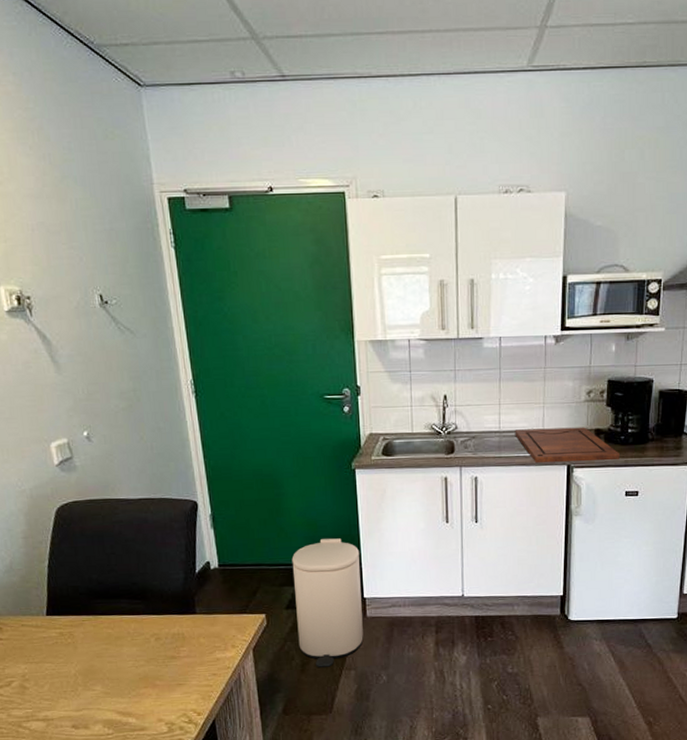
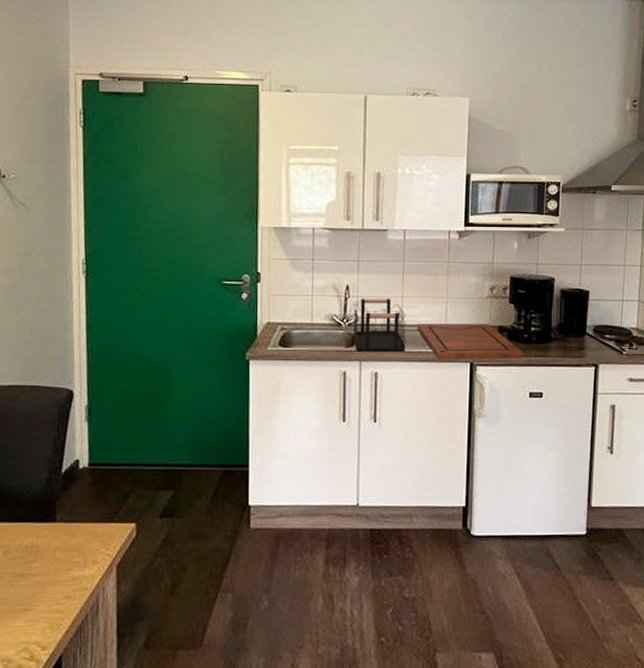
pedal bin: present [291,538,363,668] -> none [170,436,248,590]
dish rack: none [451,405,505,459] -> present [353,298,407,353]

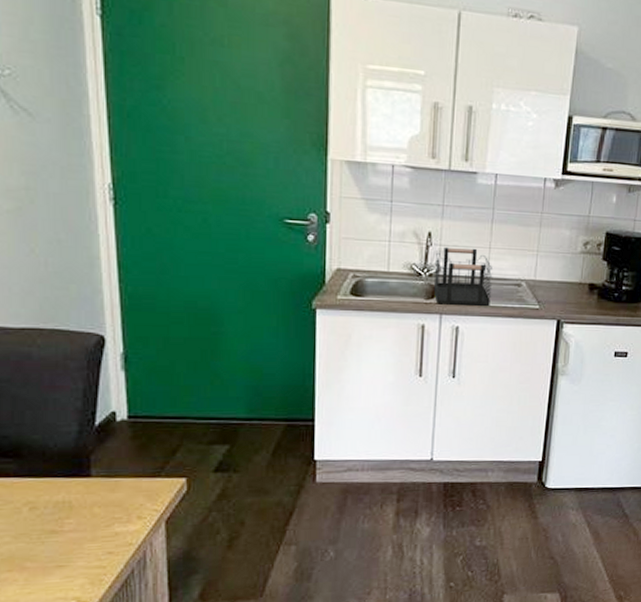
cutting board: present [417,323,523,360] -> none [504,277,612,318]

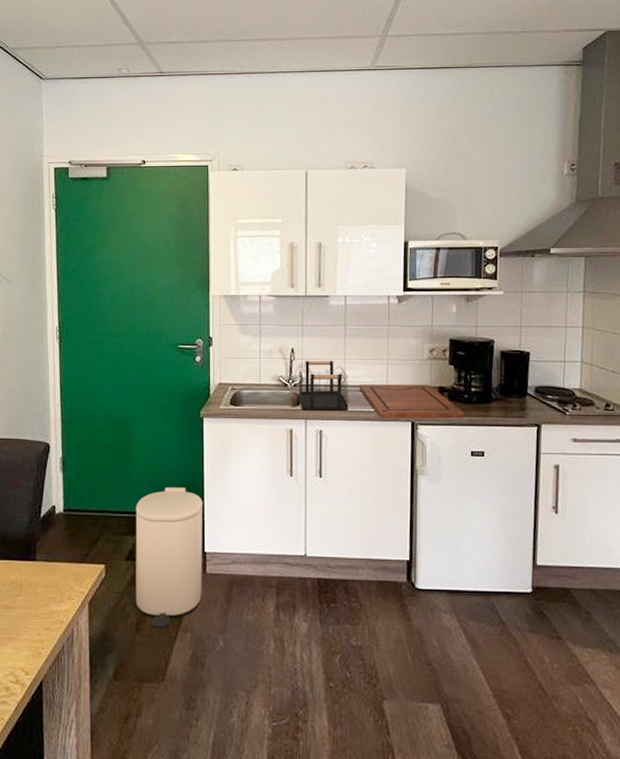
pedal bin: none [226,389,314,543] -> present [135,487,203,629]
cutting board: none [504,277,612,318] -> present [359,384,464,419]

